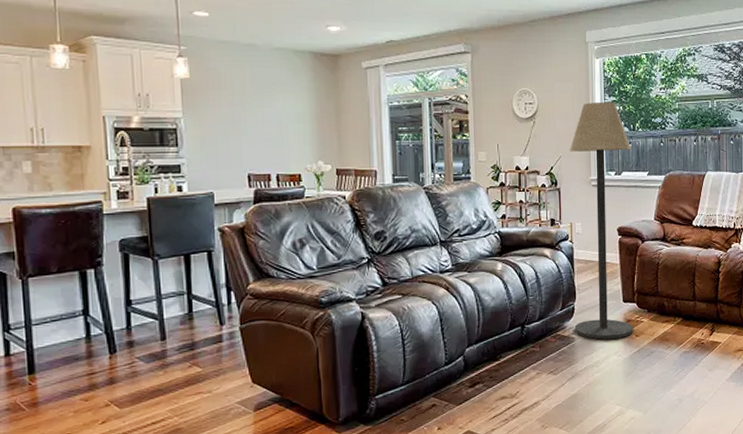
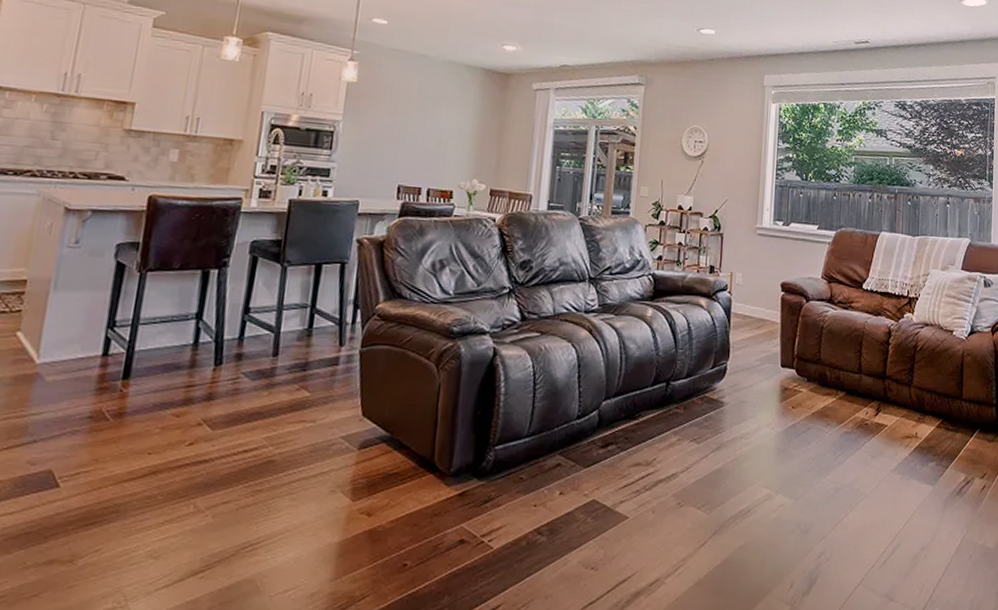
floor lamp: present [569,101,633,340] -> none [724,147,803,408]

